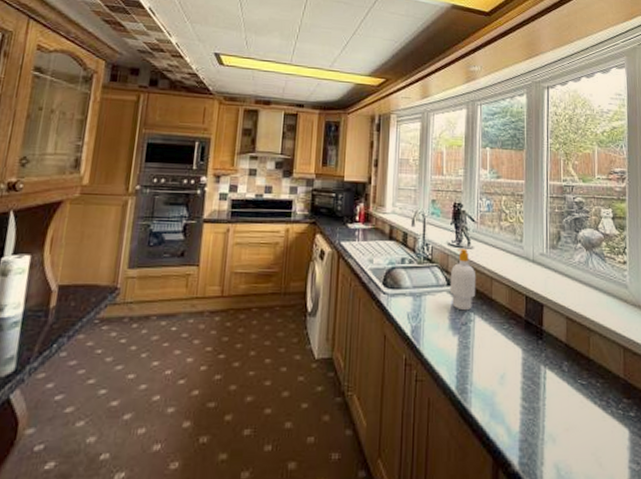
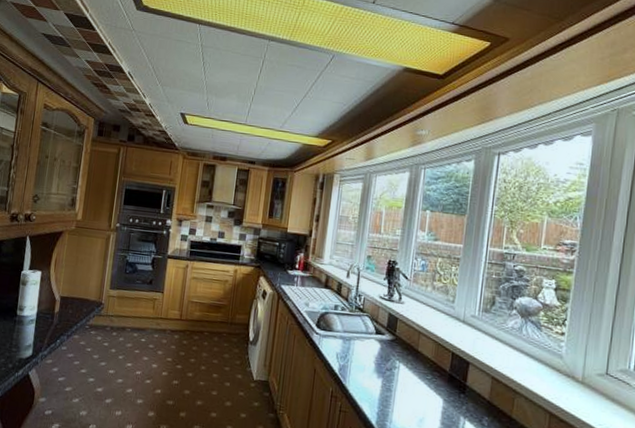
soap bottle: present [449,249,476,311] -> none [377,302,405,359]

